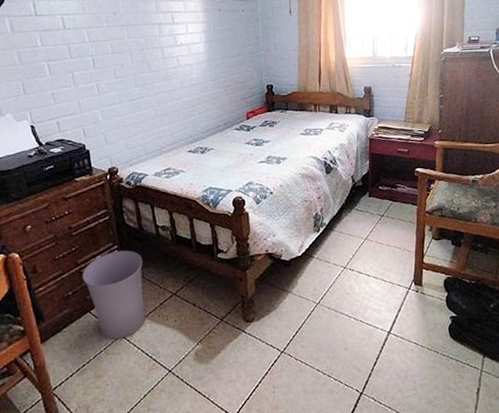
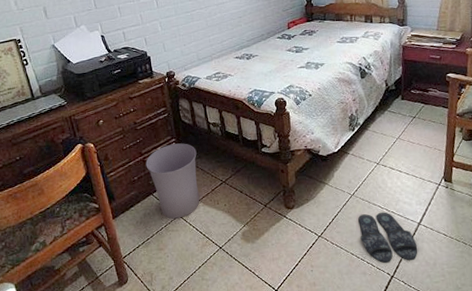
slippers: none [324,321,388,379] -> present [358,212,418,263]

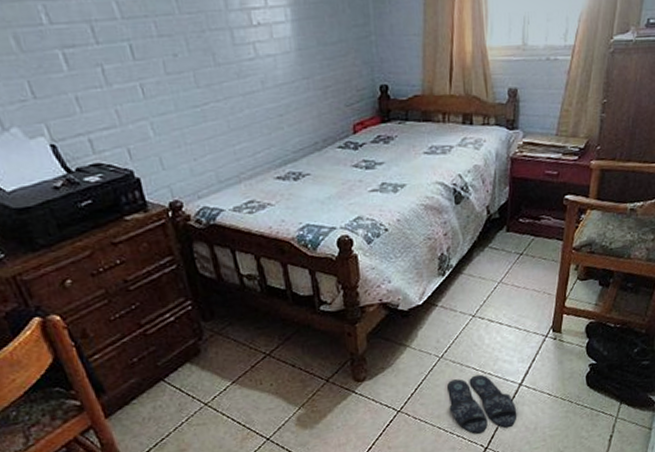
waste bin: present [146,143,200,219] -> none [148,305,235,410]

